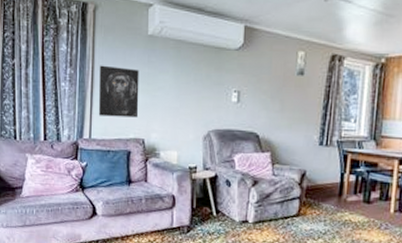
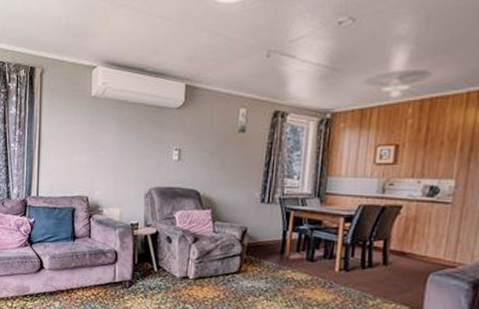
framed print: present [98,65,139,118] -> none [45,126,83,176]

